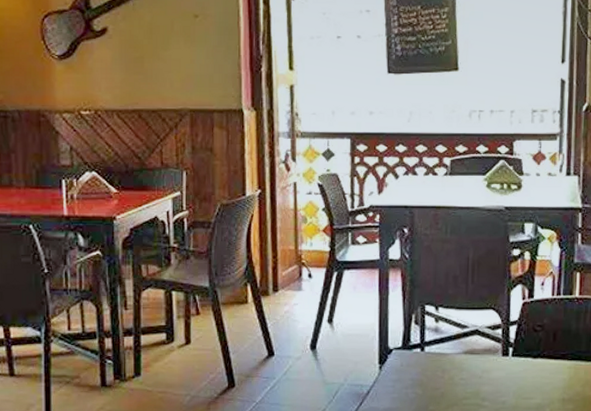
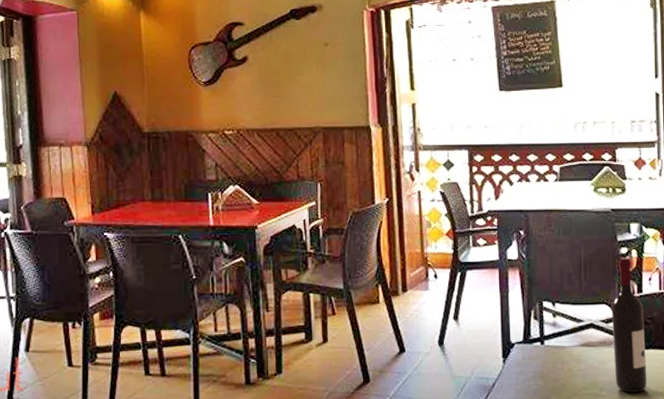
wine bottle: none [498,260,534,403] -> present [611,257,647,392]

